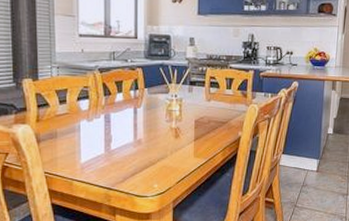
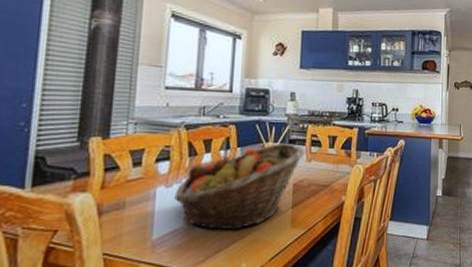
fruit basket: none [95,85,205,158] -> present [174,144,306,231]

